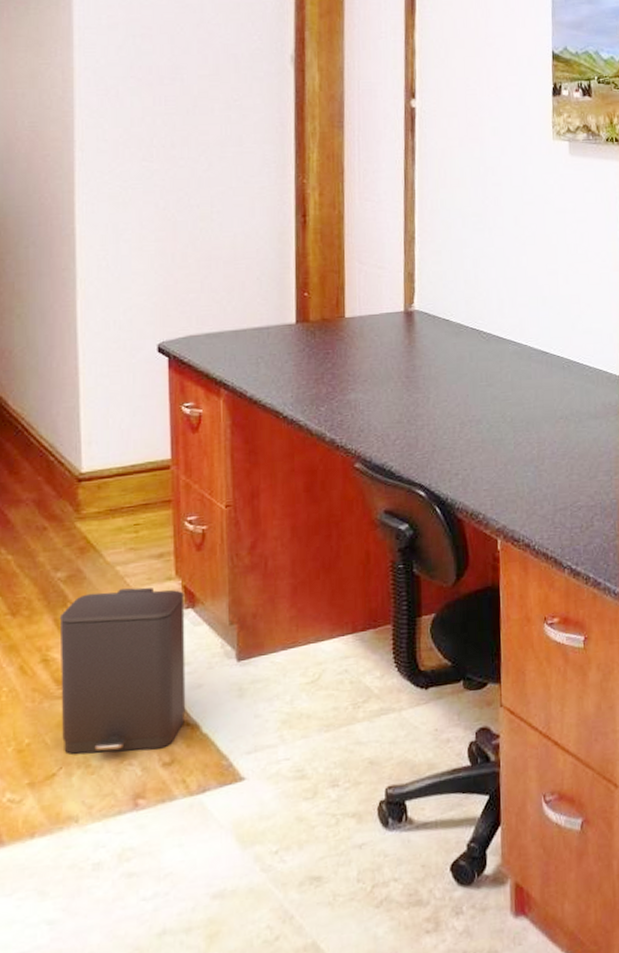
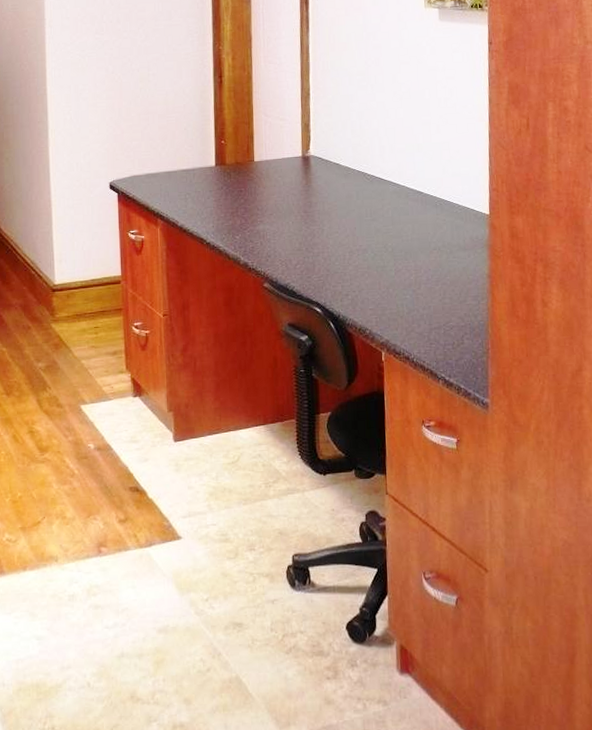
pedal bin: present [59,587,186,754] -> none [41,378,136,509]

